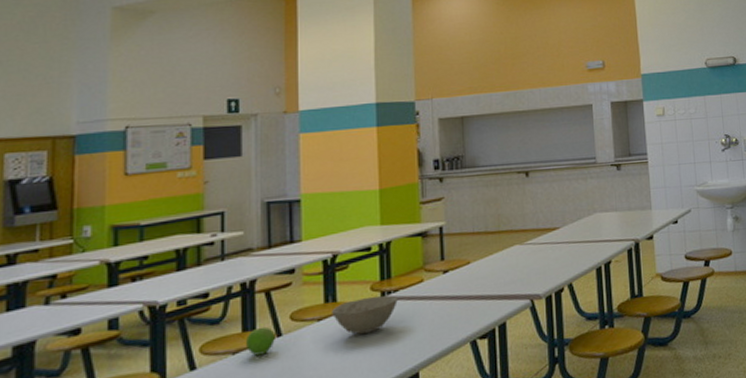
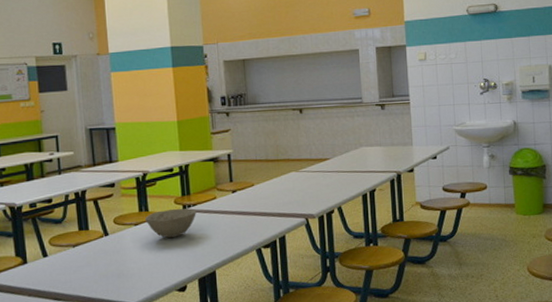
fruit: present [245,326,275,356] -> none [81,227,104,249]

